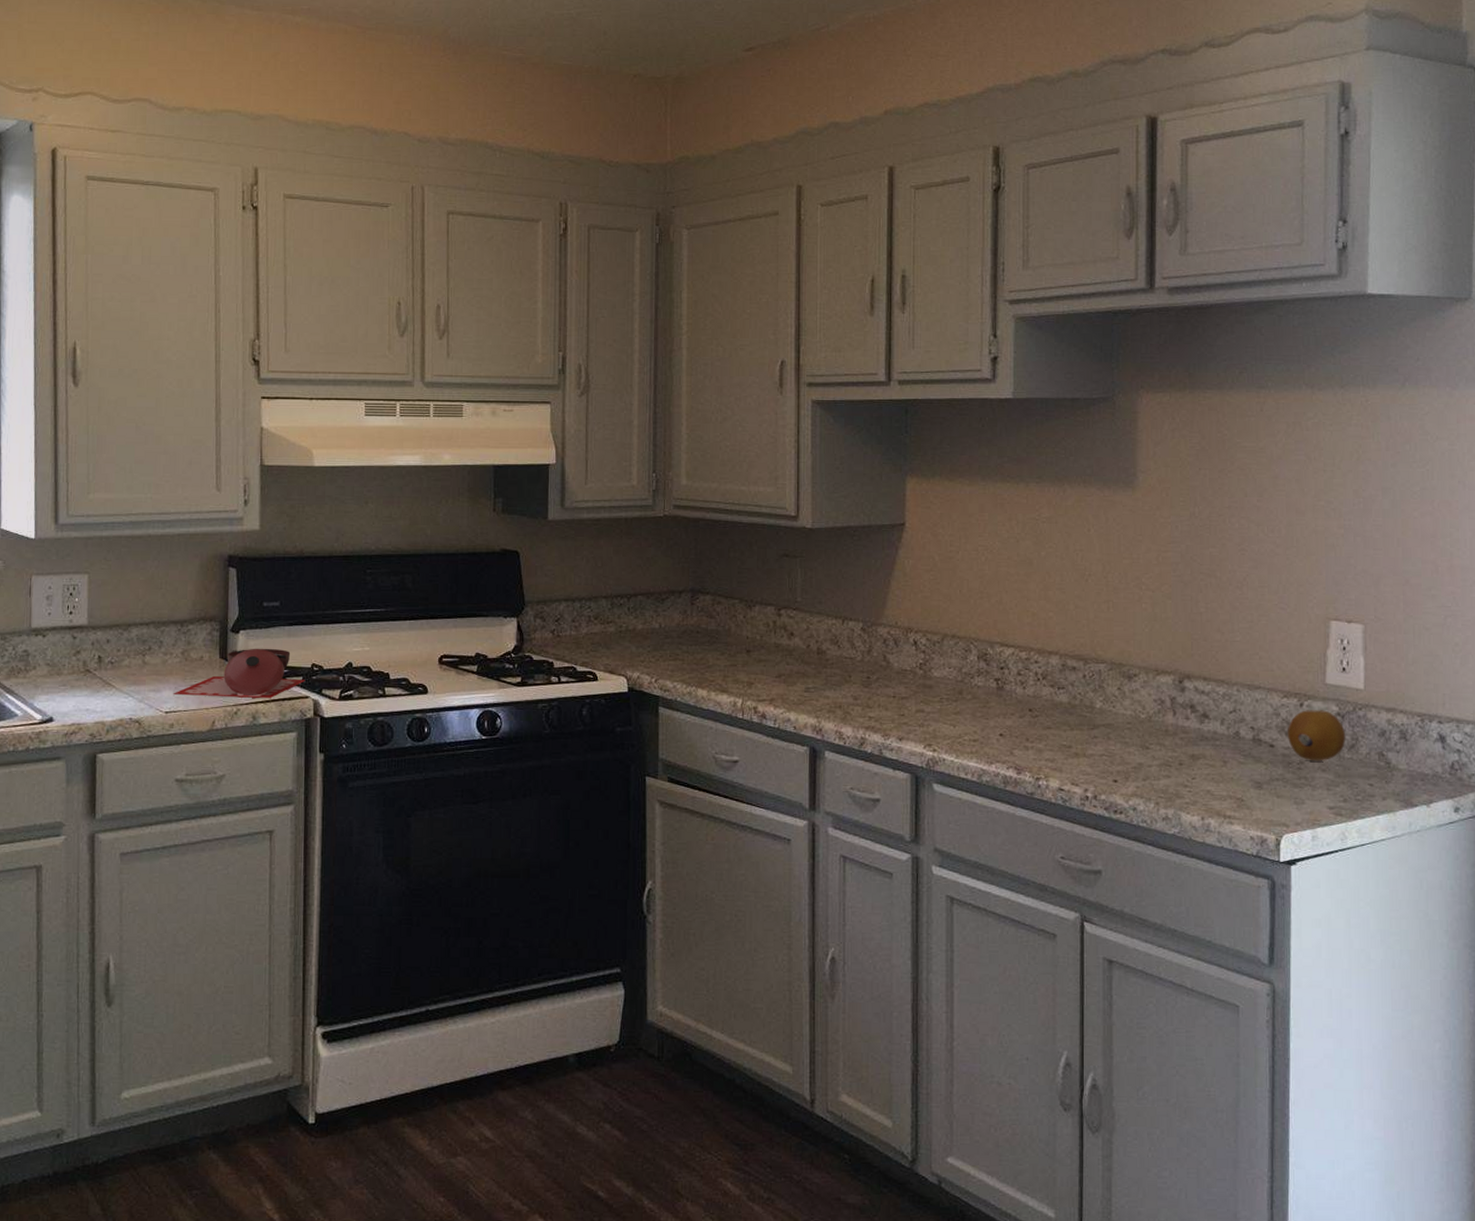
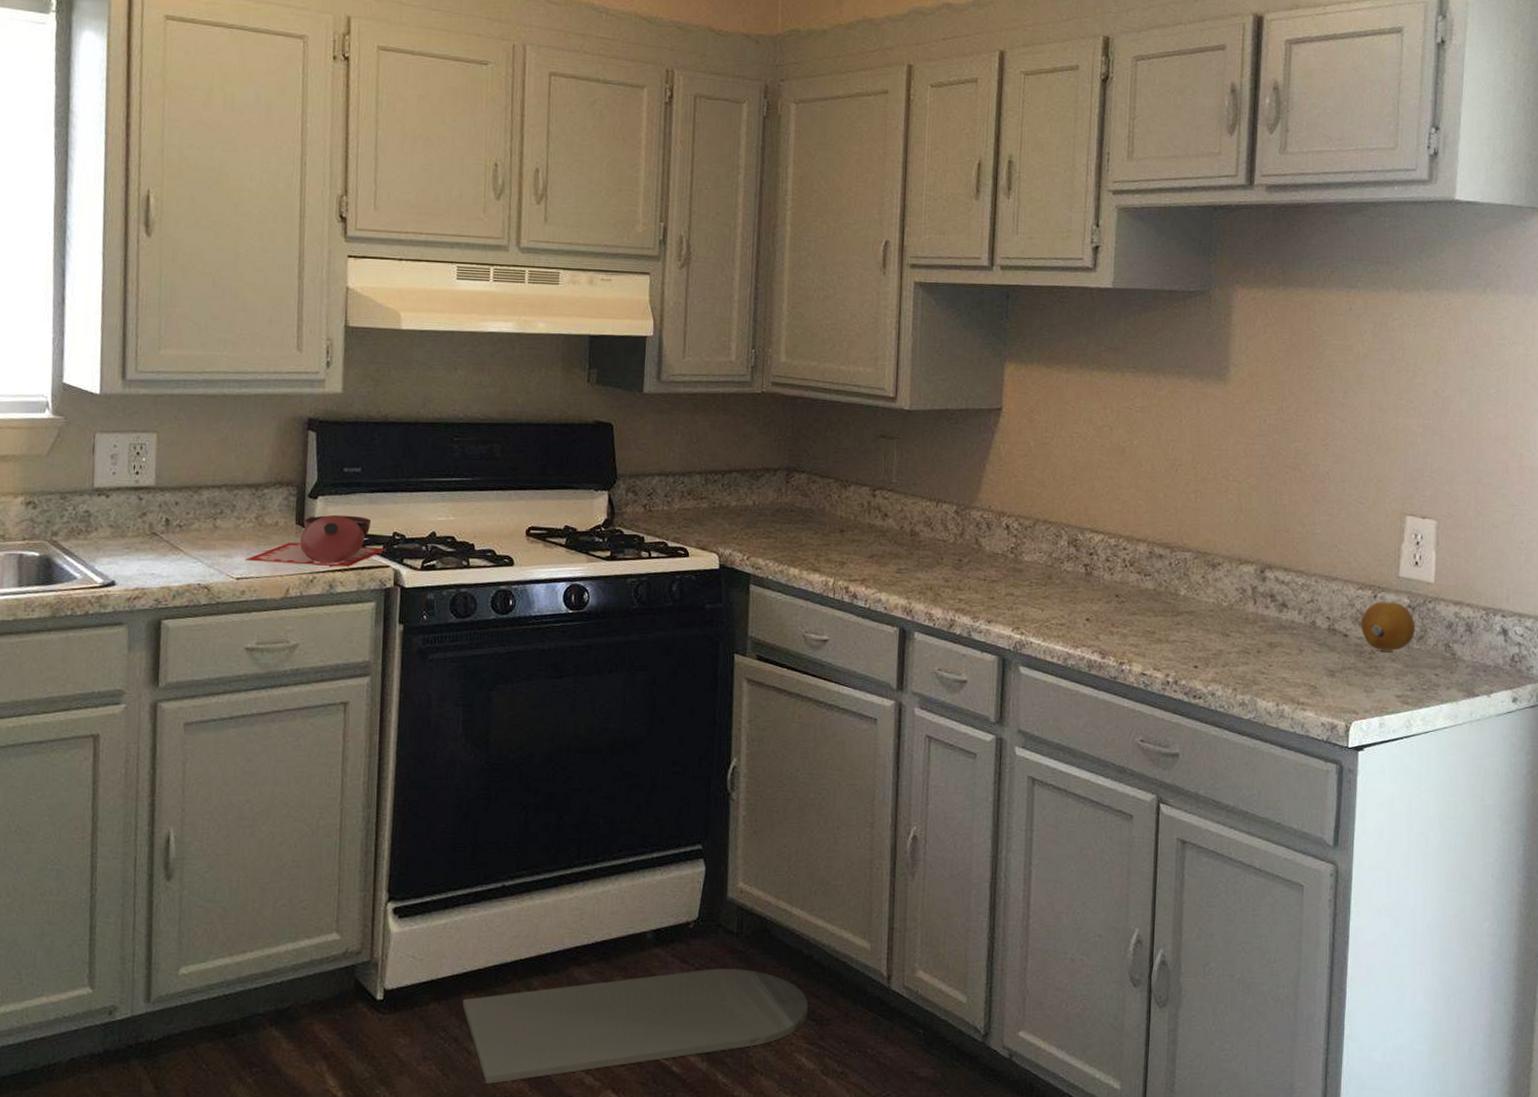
door mat: none [391,1092,731,1208] -> present [462,968,808,1084]

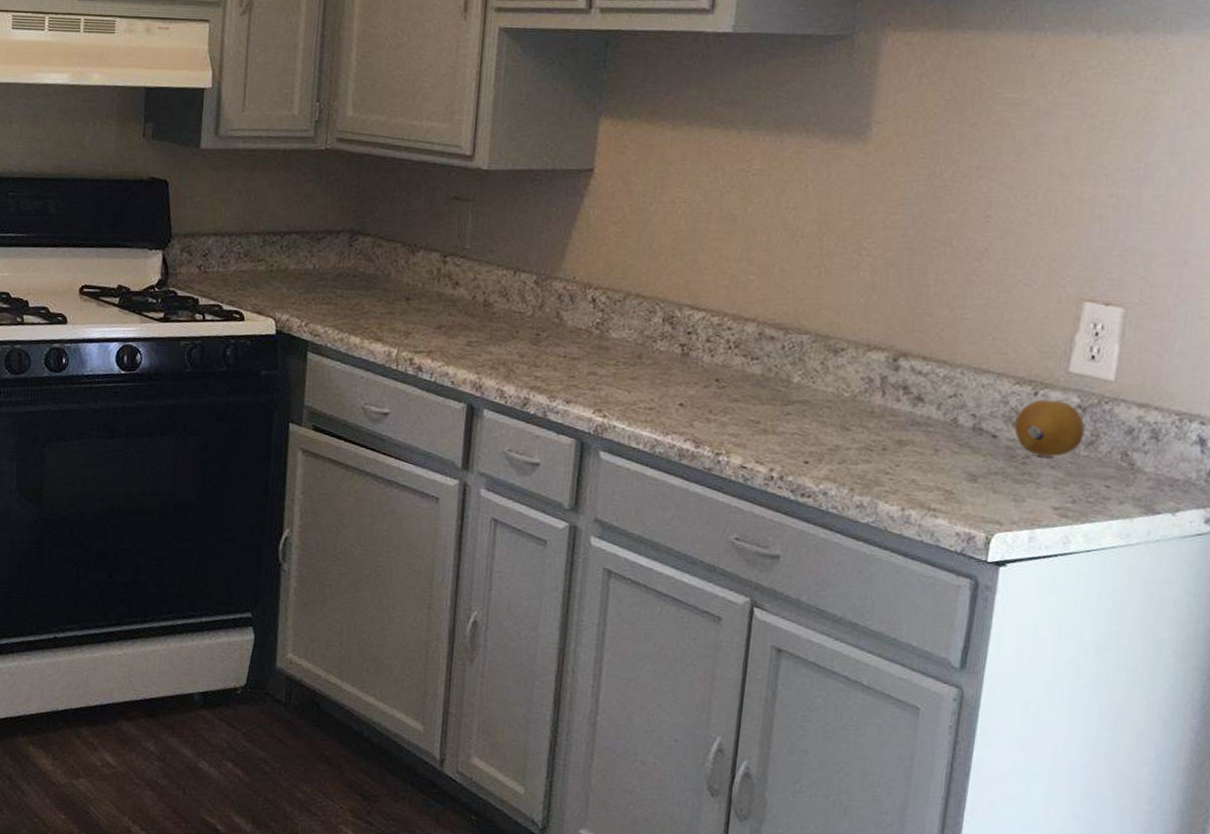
door mat: present [462,968,808,1084] -> none [15,735,356,823]

